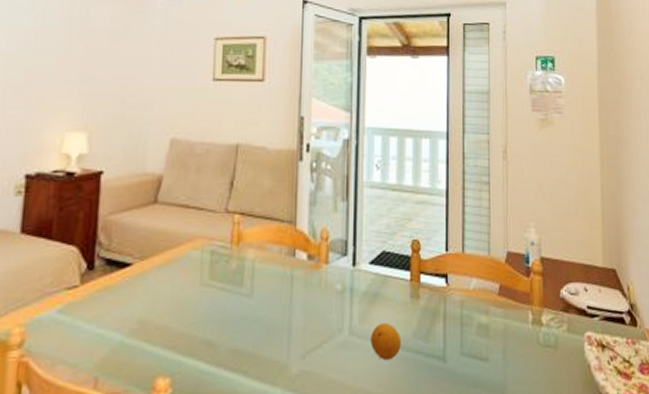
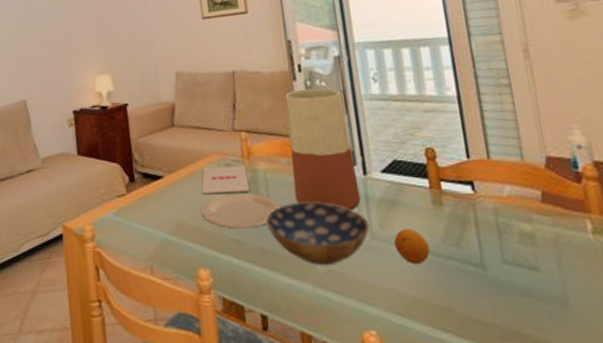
plate: none [172,285,264,327] -> present [201,193,281,229]
magazine: none [177,253,234,287] -> present [201,166,249,195]
bowl: none [244,294,350,366] -> present [265,201,370,265]
vase: none [281,170,347,303] -> present [284,88,361,210]

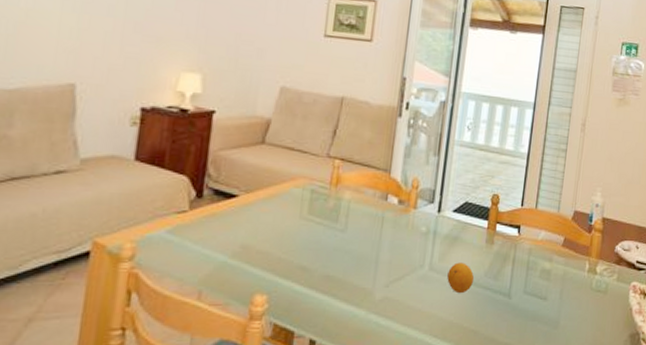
magazine: present [201,166,249,195] -> none [278,191,332,220]
plate: present [201,193,281,229] -> none [272,219,356,255]
bowl: present [265,201,370,265] -> none [337,233,431,292]
vase: present [284,88,361,210] -> none [372,126,439,243]

